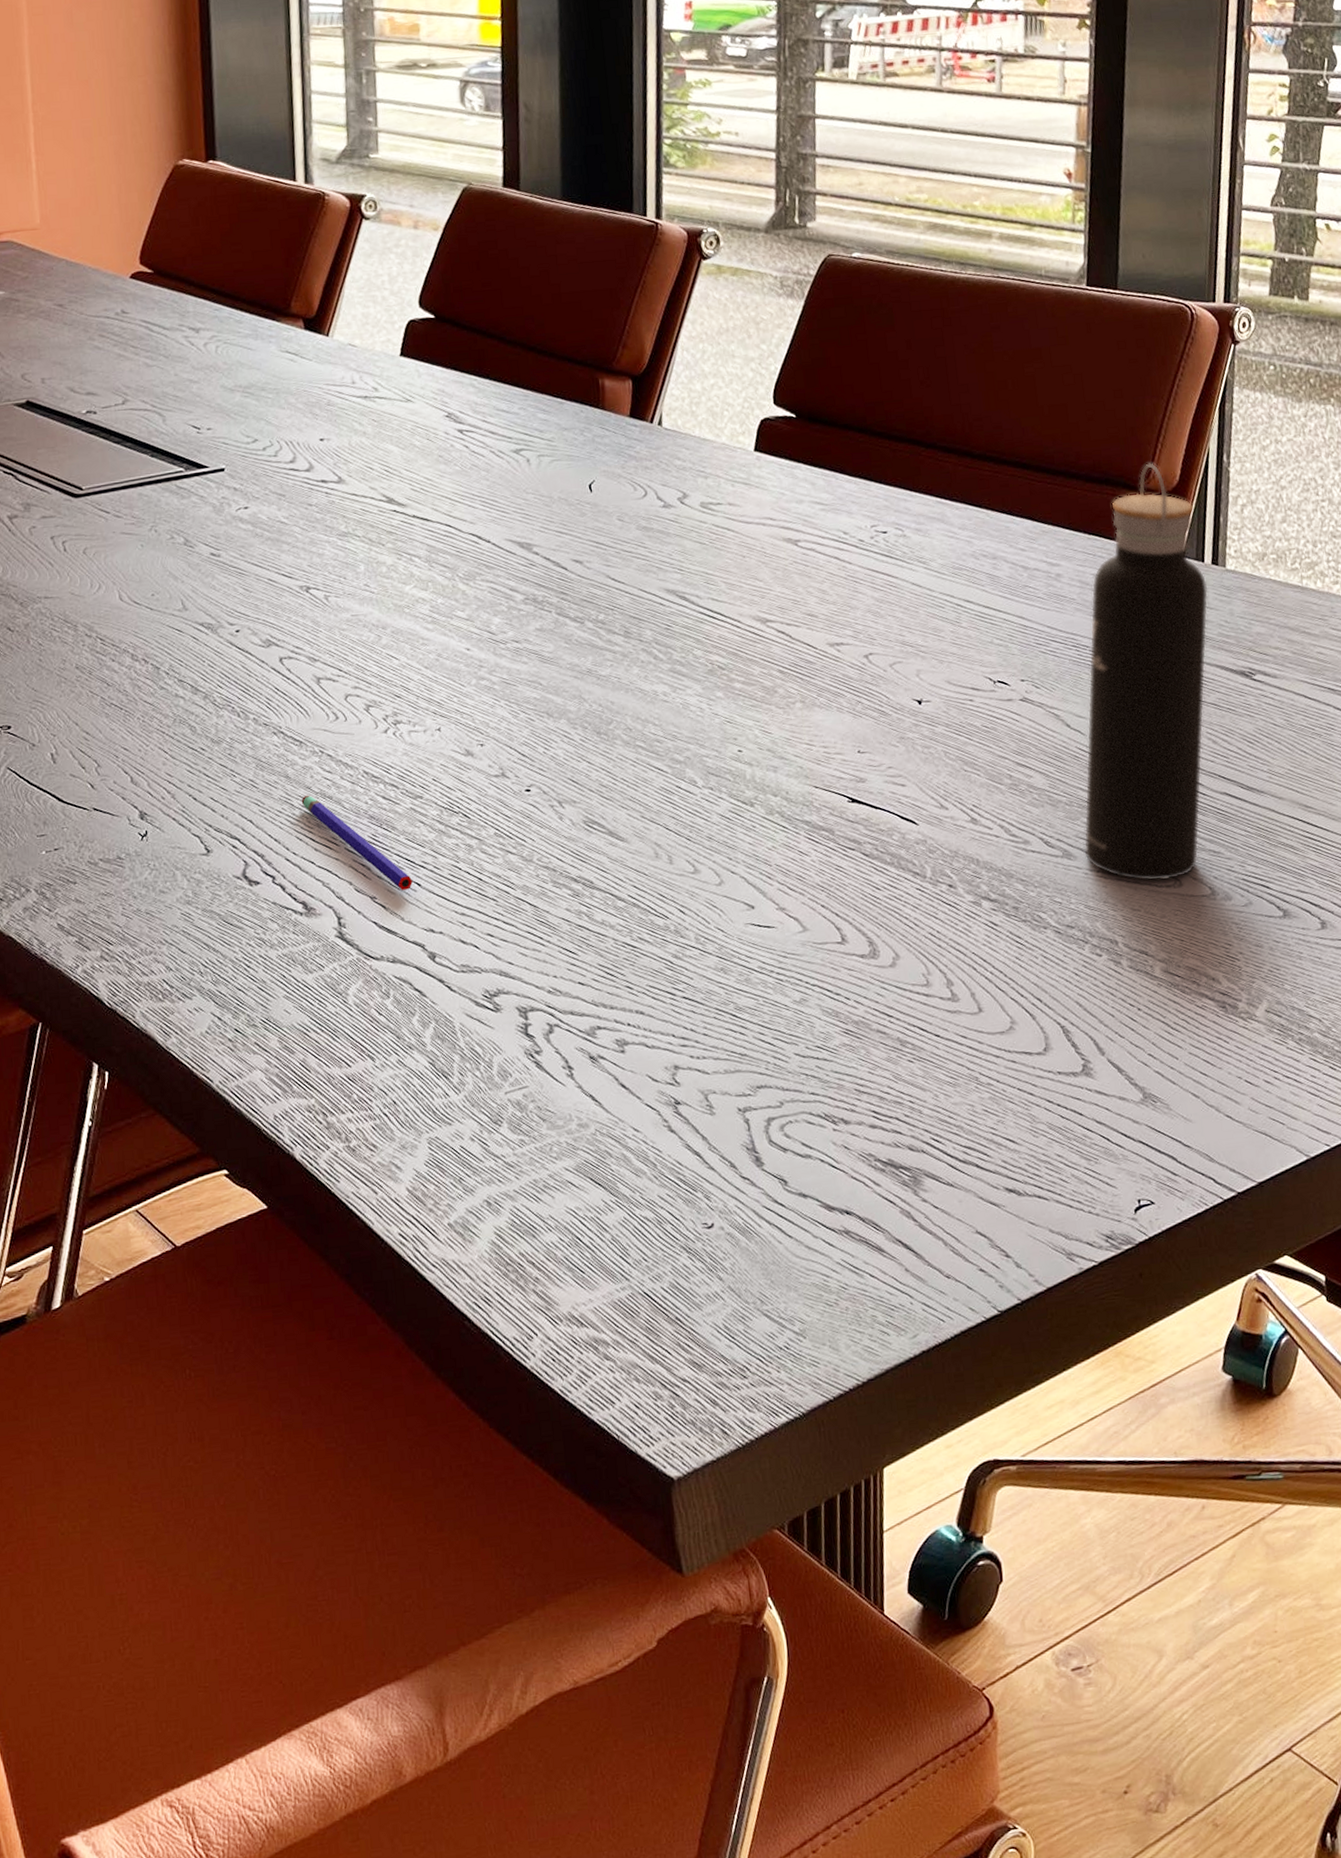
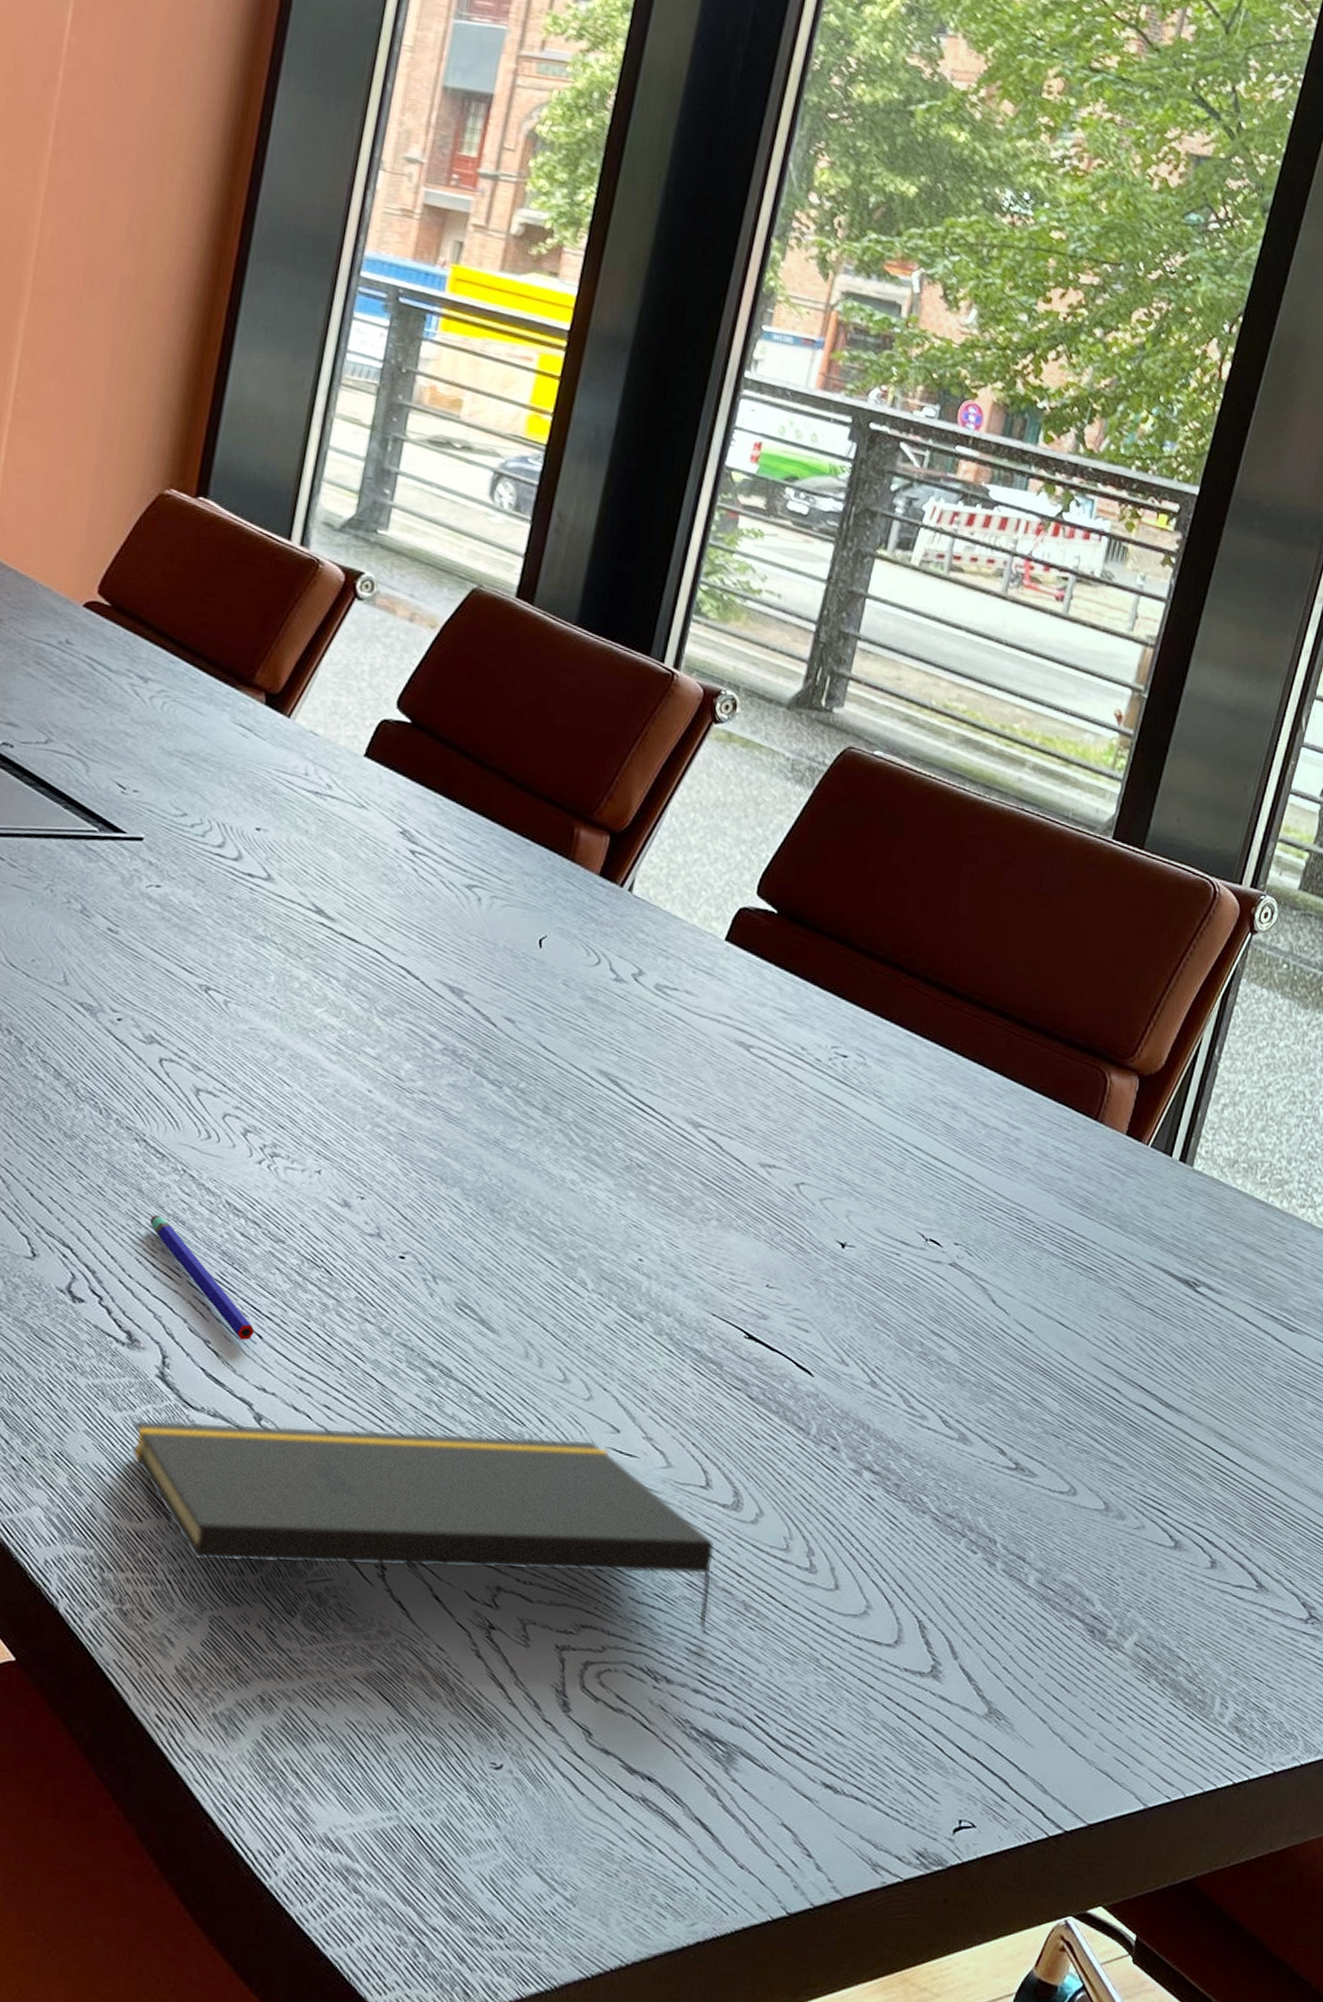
notepad: none [326,921,873,1091] -> present [131,1420,714,1636]
water bottle: present [1084,463,1208,881] -> none [982,1040,1173,1486]

